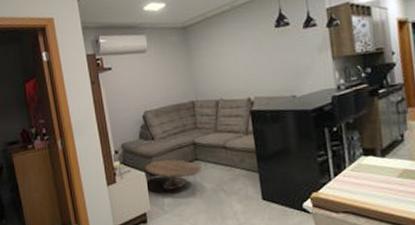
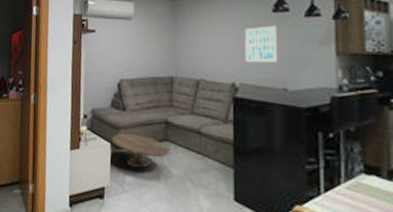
wall art: none [253,39,284,78] -> present [245,25,277,63]

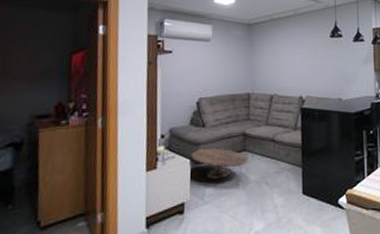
wall art: present [245,25,277,63] -> none [310,48,334,79]

